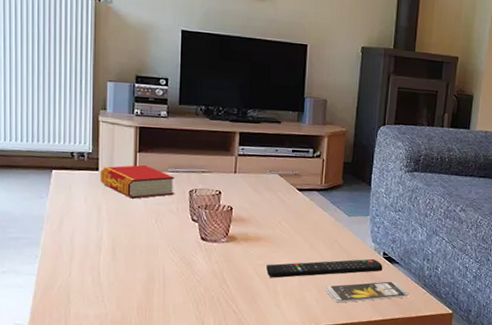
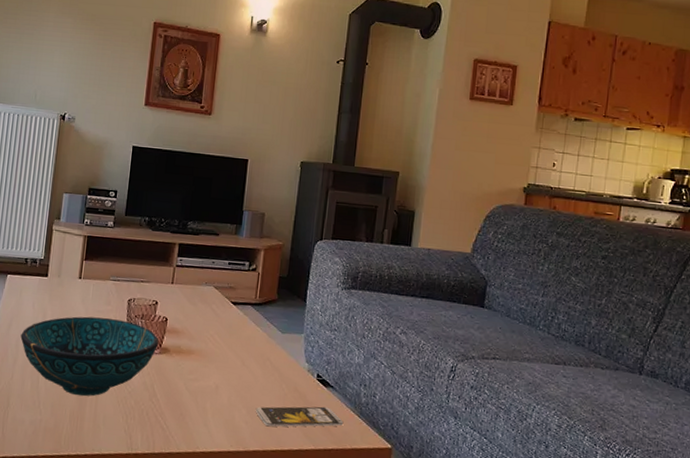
decorative bowl: none [75,209,226,288] -> present [20,316,159,397]
book: present [99,164,175,199] -> none [48,272,116,306]
remote control: present [266,258,383,278] -> none [196,379,316,396]

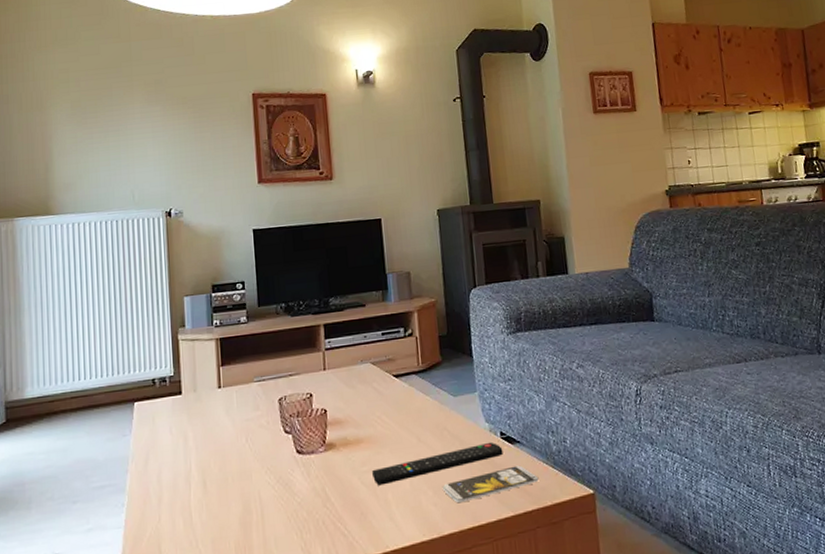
decorative bowl: present [20,316,159,397] -> none [161,423,322,523]
remote control: none [196,379,316,396] -> present [372,442,503,486]

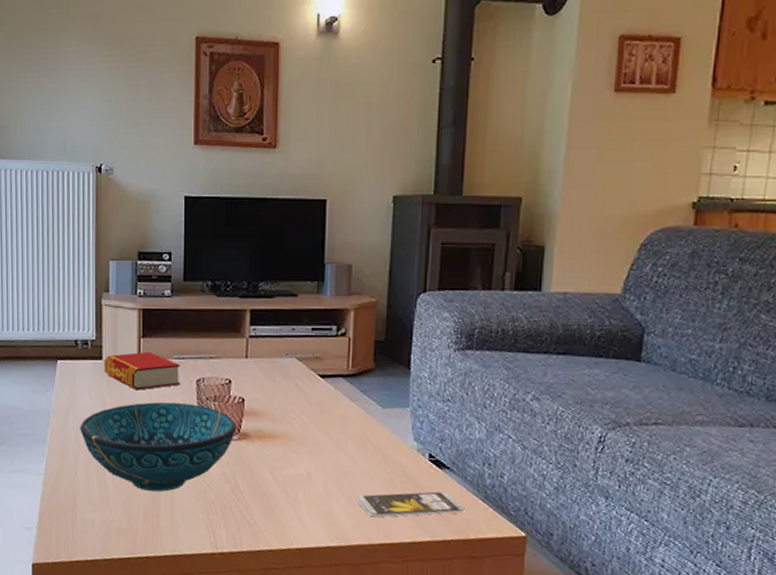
decorative bowl: none [161,423,322,523] -> present [80,402,237,493]
book: none [183,378,263,420] -> present [103,351,180,390]
remote control: present [372,442,503,486] -> none [285,462,429,484]

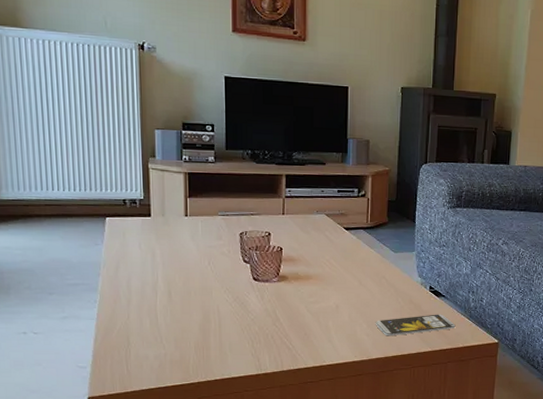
decorative bowl: present [80,402,237,493] -> none [131,252,276,328]
book: present [103,351,180,390] -> none [152,209,225,243]

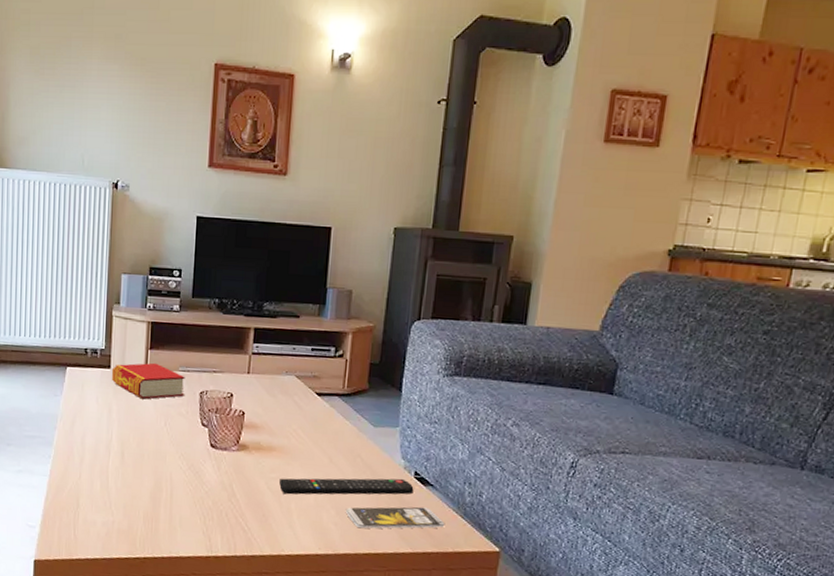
book: none [152,209,225,243] -> present [111,362,185,399]
remote control: none [318,293,430,315] -> present [279,478,414,495]

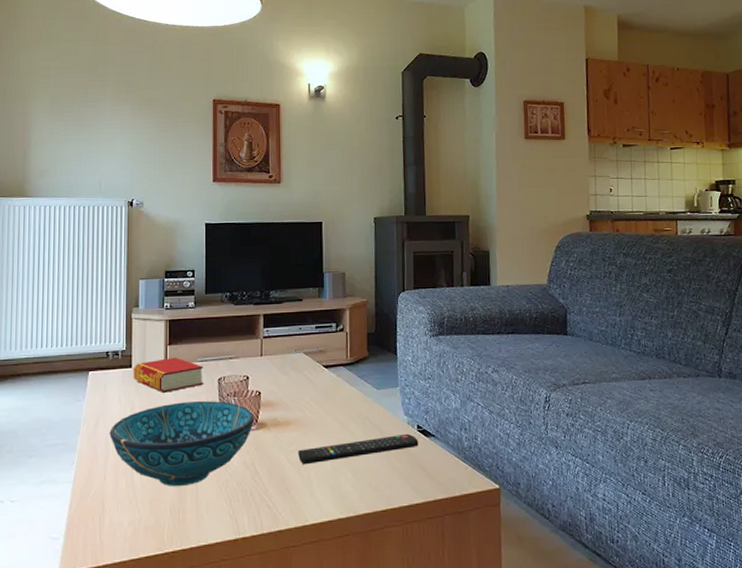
decorative bowl: none [86,411,237,497] -> present [109,401,255,487]
smartphone: present [345,507,445,529] -> none [360,457,450,487]

